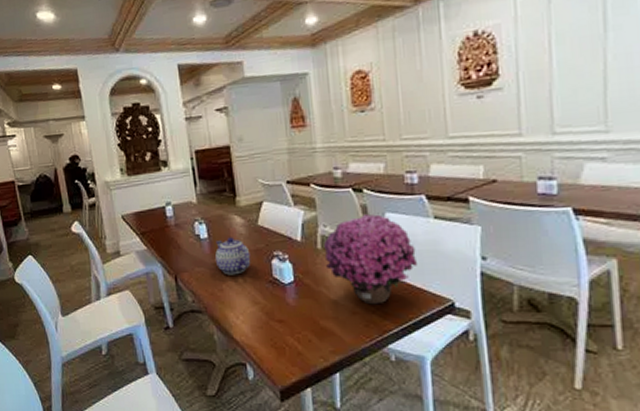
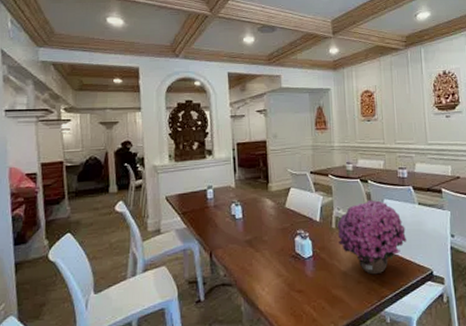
teapot: present [215,237,251,275] -> none [248,217,278,251]

